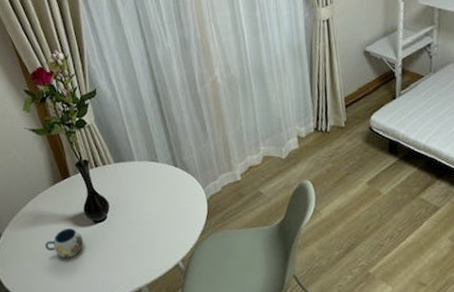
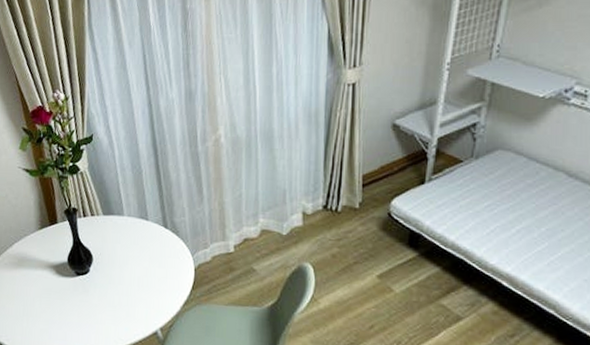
mug: present [44,228,84,258] -> none [25,276,64,307]

